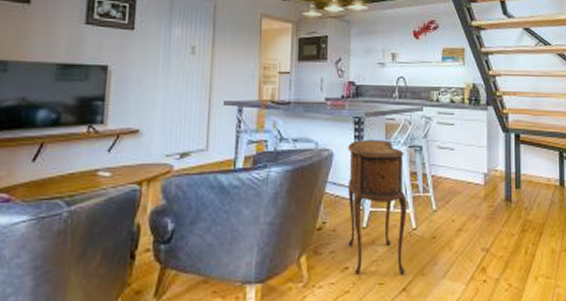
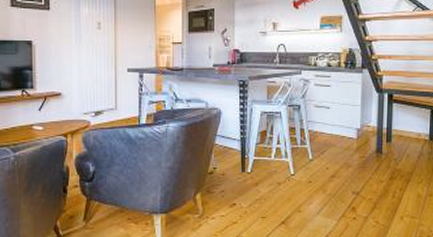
side table: present [347,140,407,275] -> none [234,100,286,211]

